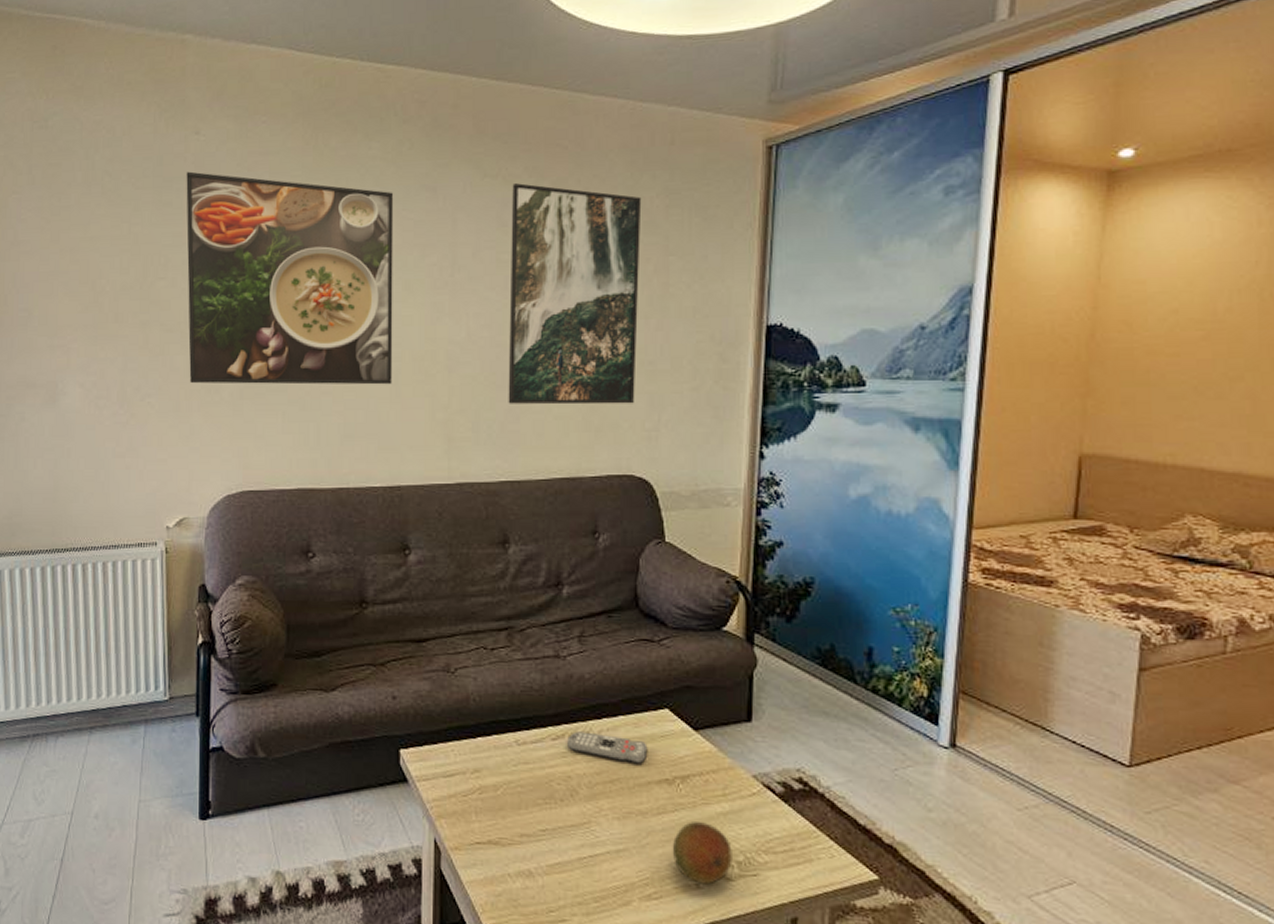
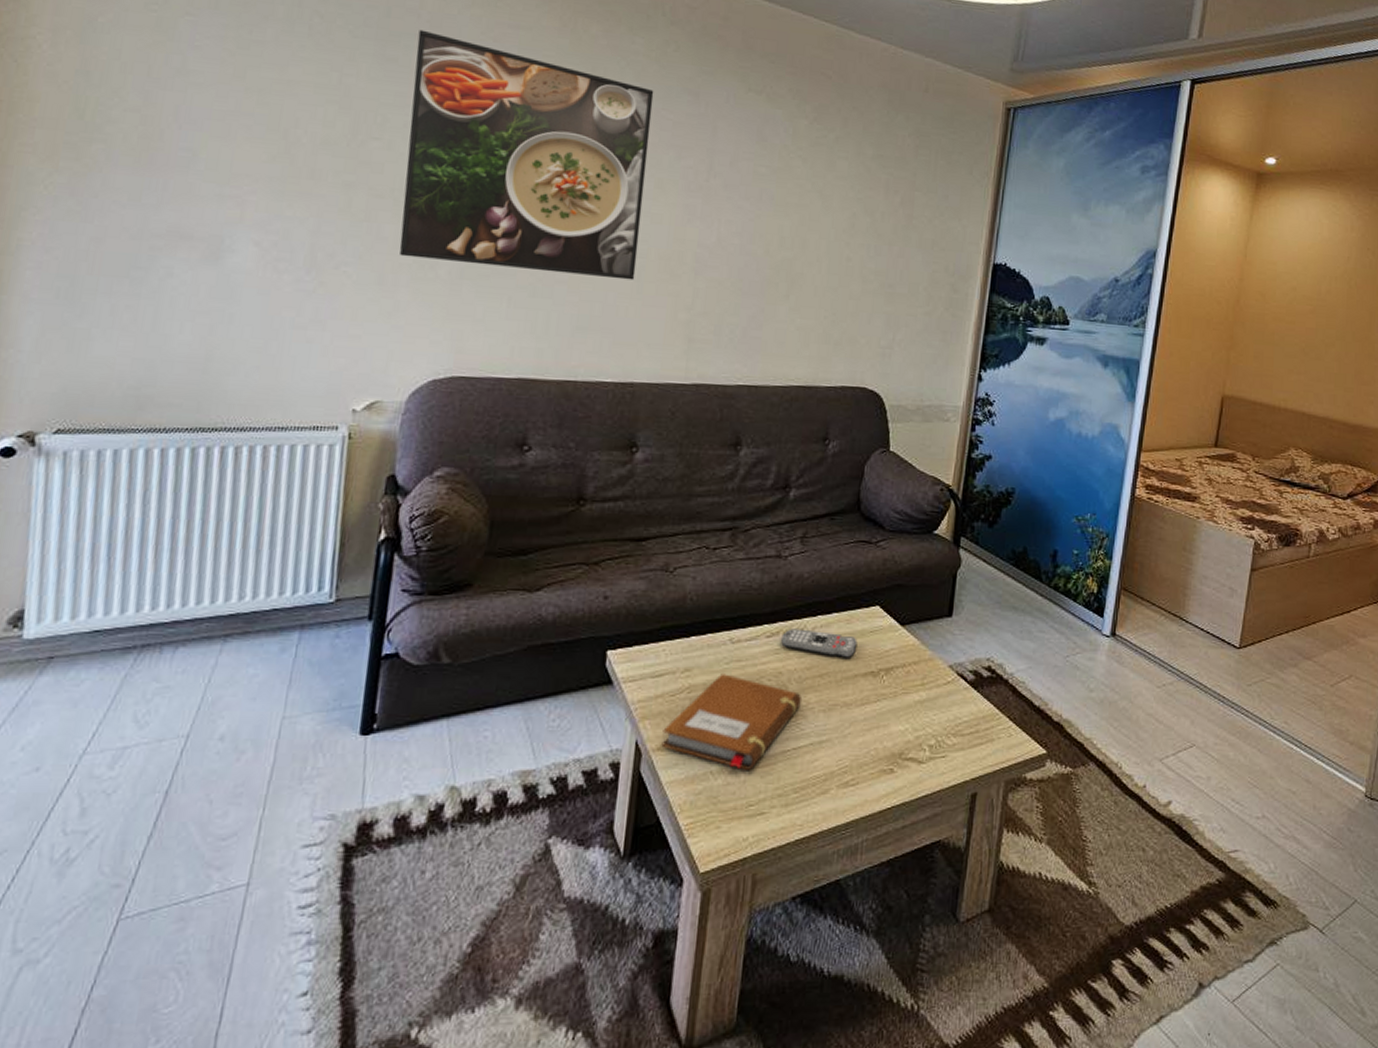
notebook: none [459,776,593,875] -> present [661,674,801,770]
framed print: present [508,183,642,405] -> none [752,102,895,322]
fruit: present [672,822,732,885] -> none [871,710,926,768]

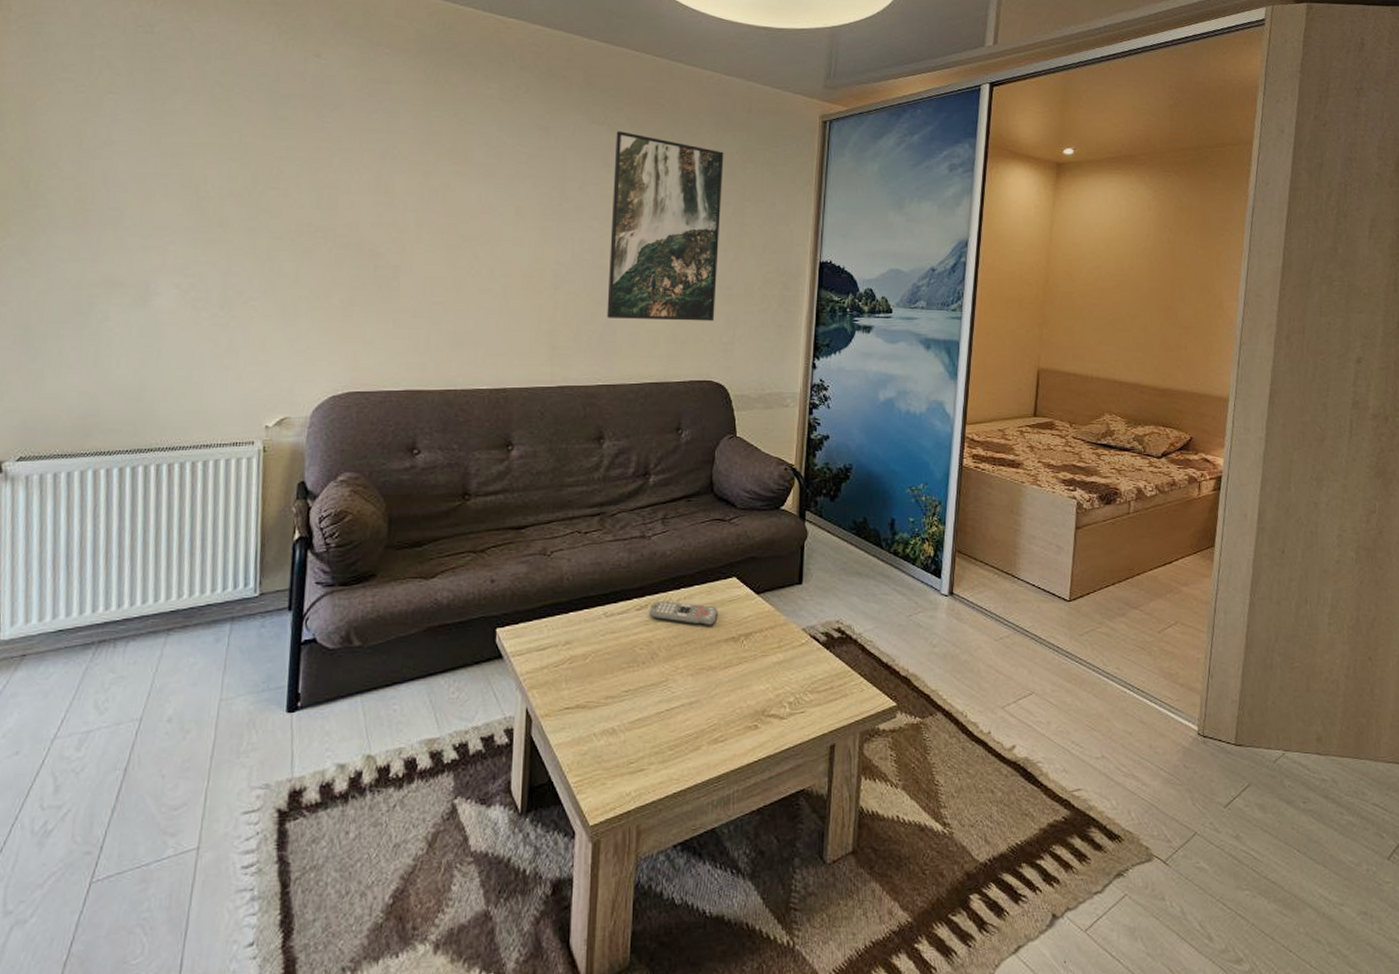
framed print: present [399,29,654,280] -> none [297,91,509,298]
notebook: present [661,674,801,770] -> none [549,645,671,731]
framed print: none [752,102,895,322] -> present [607,131,724,321]

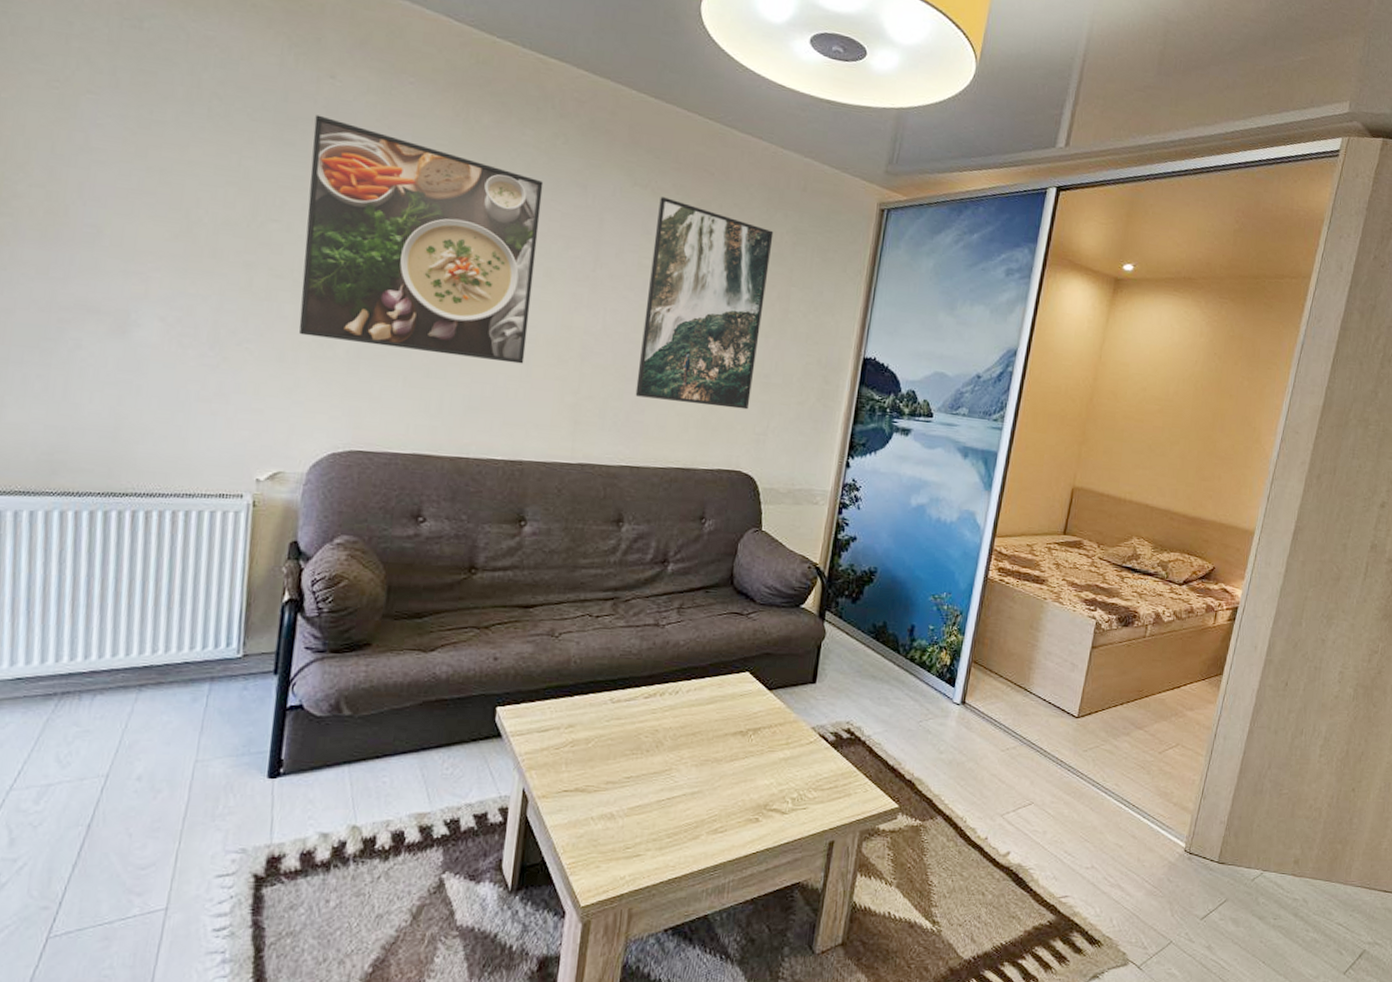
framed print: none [297,91,509,298] -> present [299,114,544,364]
remote control: present [650,601,718,626] -> none [658,691,728,719]

